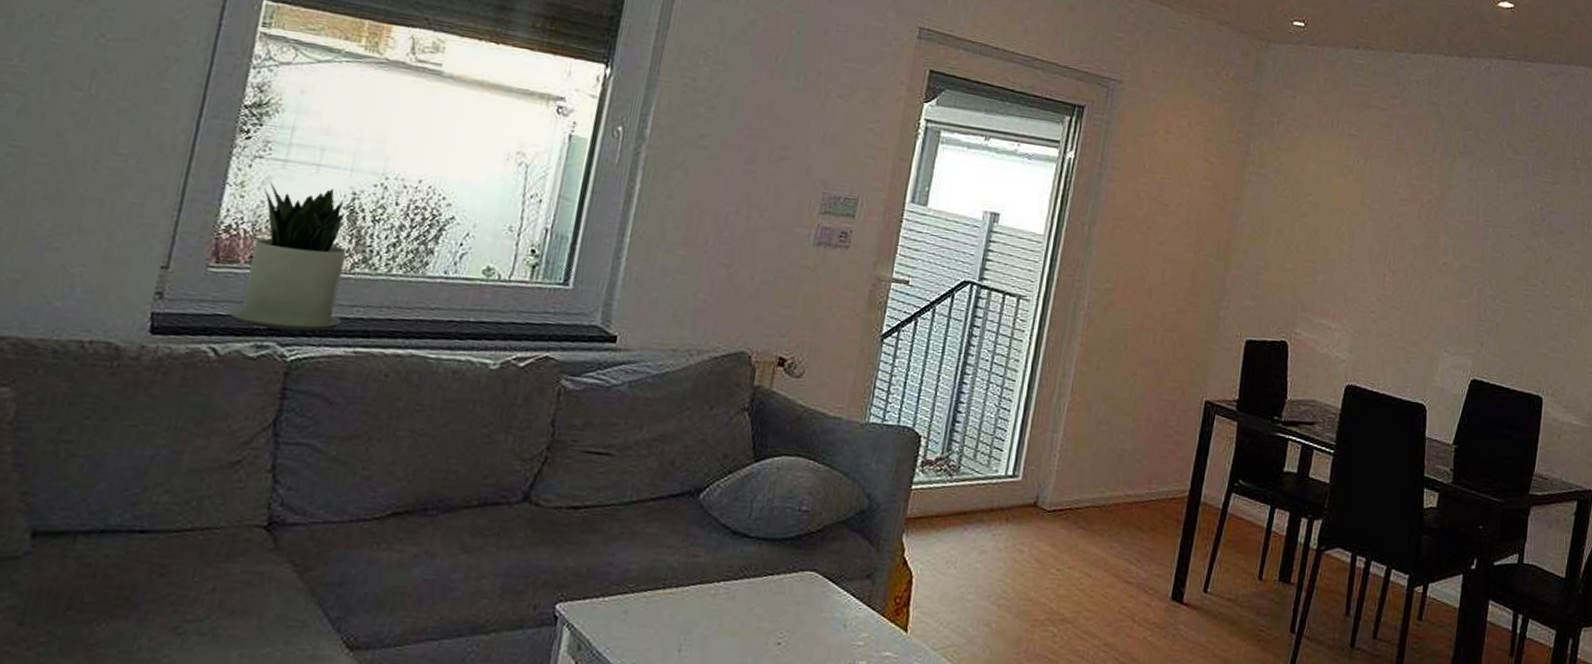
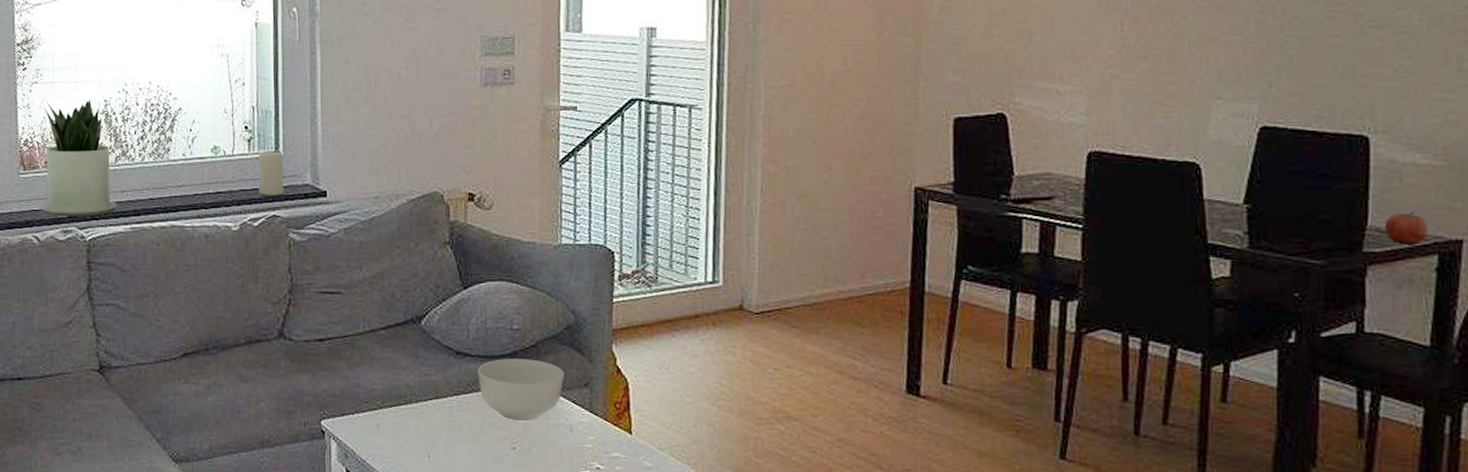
candle: none [532,281,573,337] -> present [258,151,284,197]
bowl: none [752,542,848,614] -> present [477,359,565,422]
fruit: none [1545,463,1574,491] -> present [1384,211,1430,244]

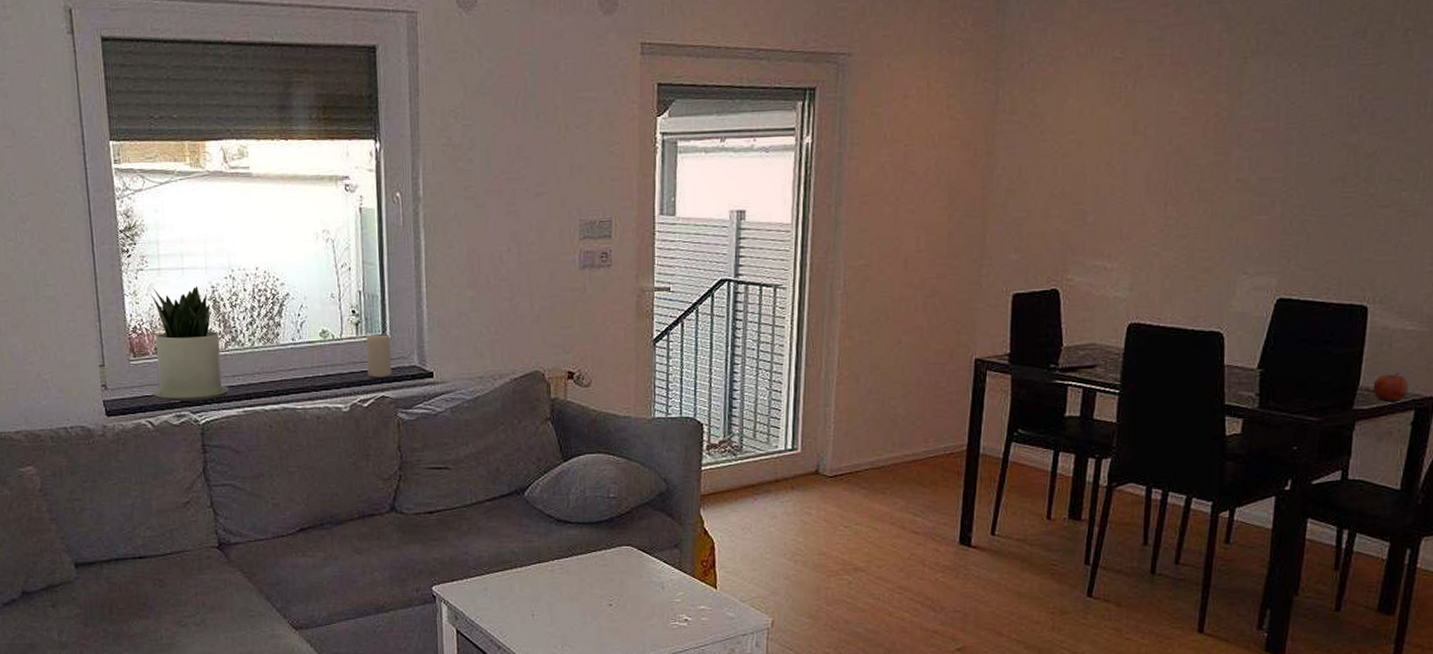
bowl: present [477,359,565,422] -> none [576,524,657,581]

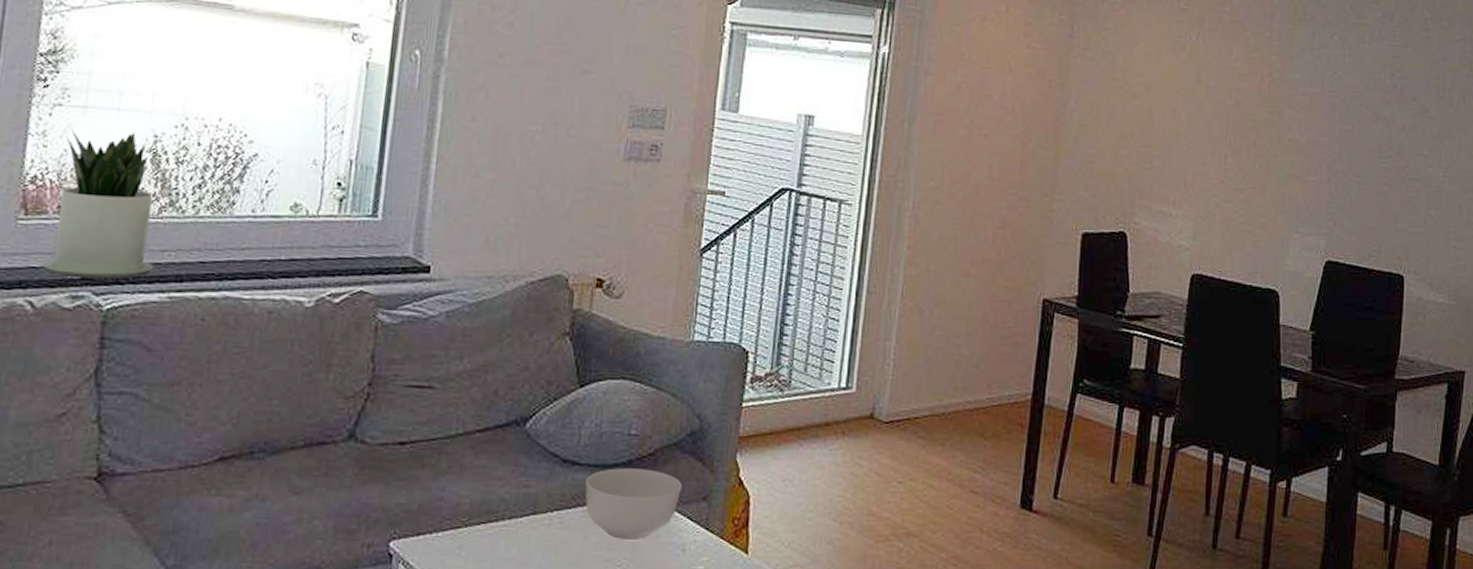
candle: present [367,334,392,379] -> none [344,214,382,270]
bowl: none [576,524,657,581] -> present [585,468,682,541]
fruit: present [1373,372,1410,402] -> none [1411,344,1443,373]

